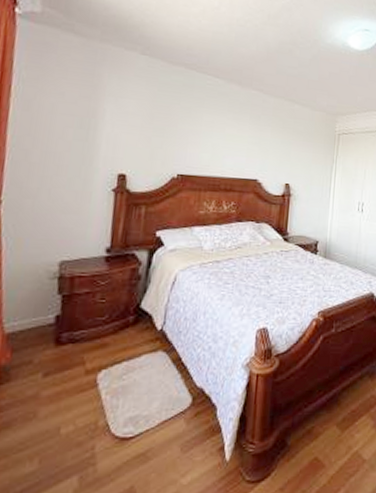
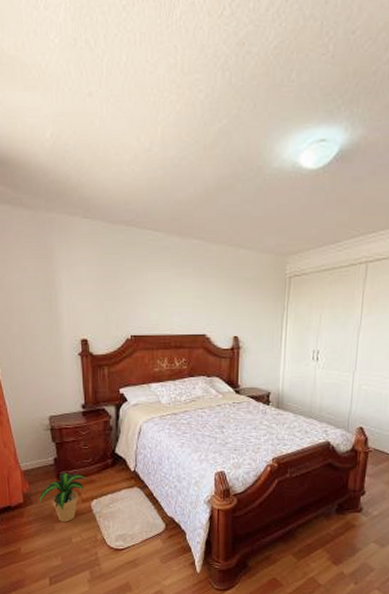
potted plant: none [22,334,98,404] -> present [39,472,88,522]

